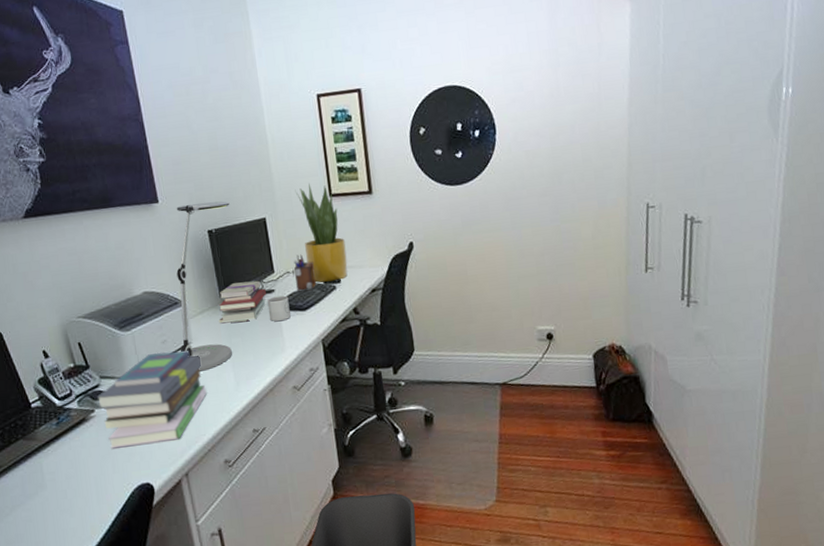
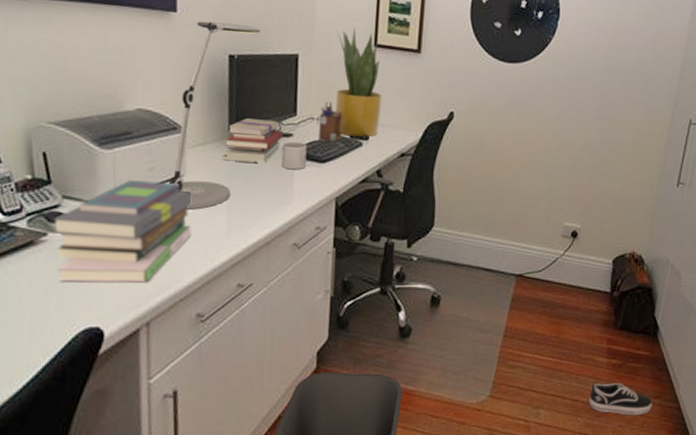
shoe: none [593,473,660,504] -> present [589,383,653,416]

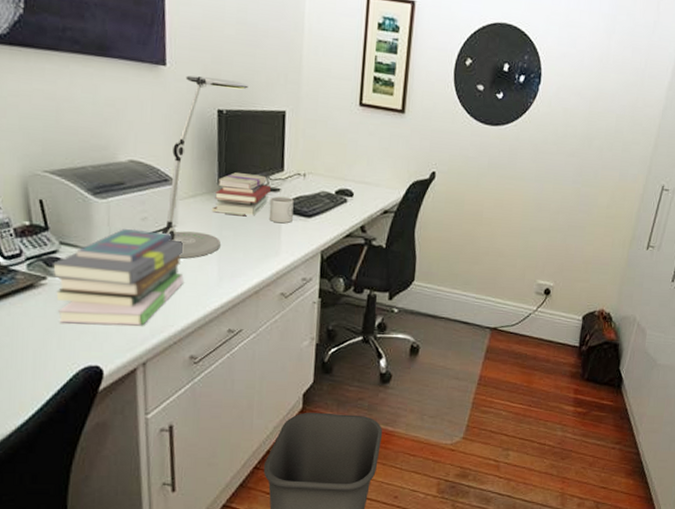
desk organizer: present [319,101,343,143] -> none [305,158,328,199]
planter: present [336,28,382,137] -> none [321,87,366,194]
shoe: present [589,383,653,416] -> none [555,429,614,459]

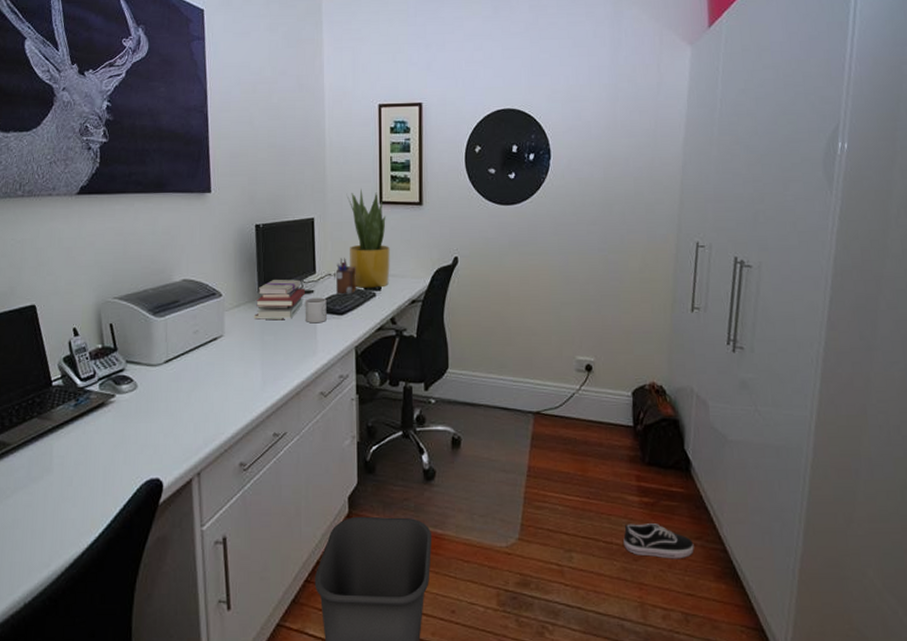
books: present [52,229,184,326] -> none [119,342,231,438]
desk lamp: present [161,75,249,259] -> none [210,196,281,366]
desk organizer: none [305,158,328,199] -> present [335,258,356,296]
planter: none [321,87,366,194] -> present [346,189,390,288]
shoe: none [555,429,614,459] -> present [623,523,694,559]

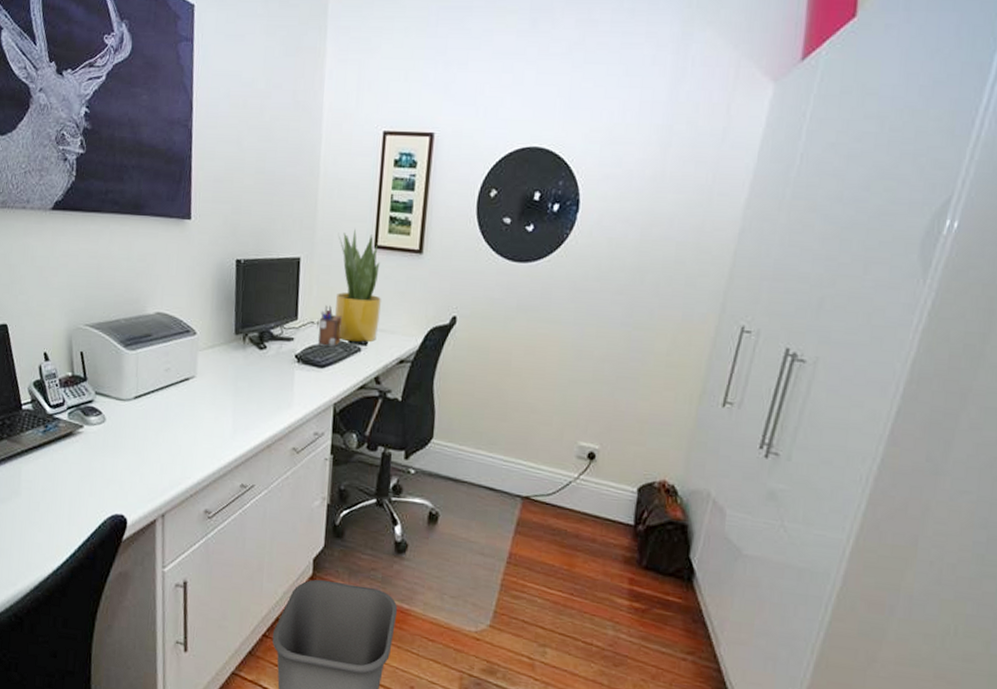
books: present [253,279,305,321] -> none [228,322,285,367]
mug: present [305,297,327,324] -> none [282,345,307,375]
shoe: present [623,523,694,559] -> none [604,627,684,672]

